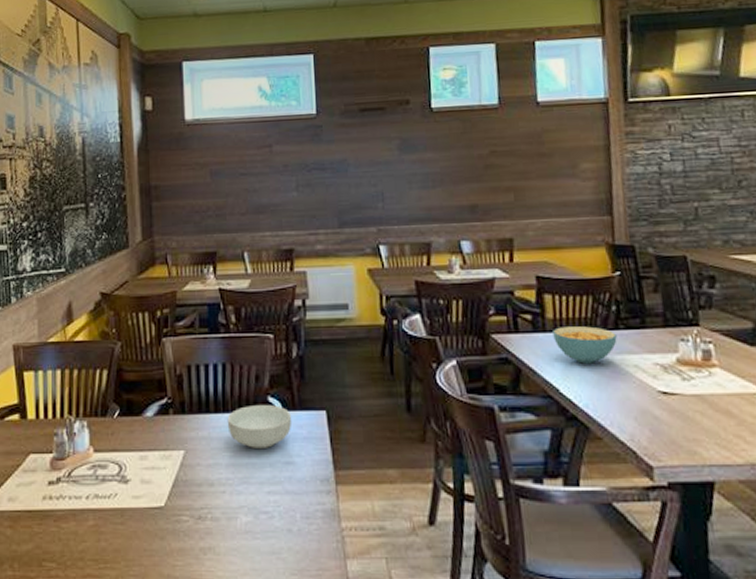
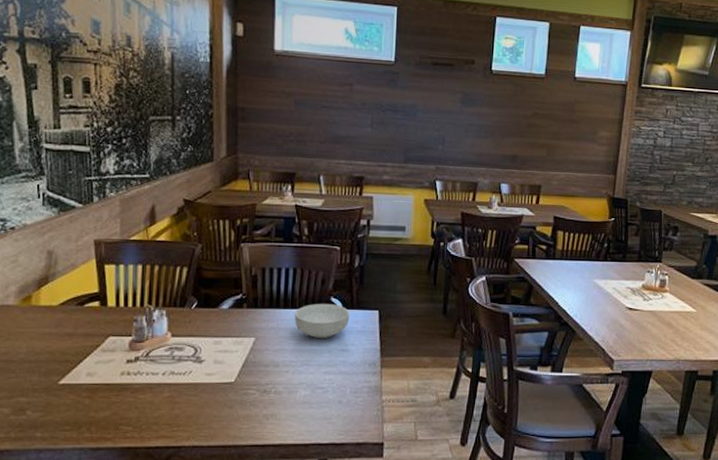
cereal bowl: present [553,326,617,364] -> none [560,256,605,285]

